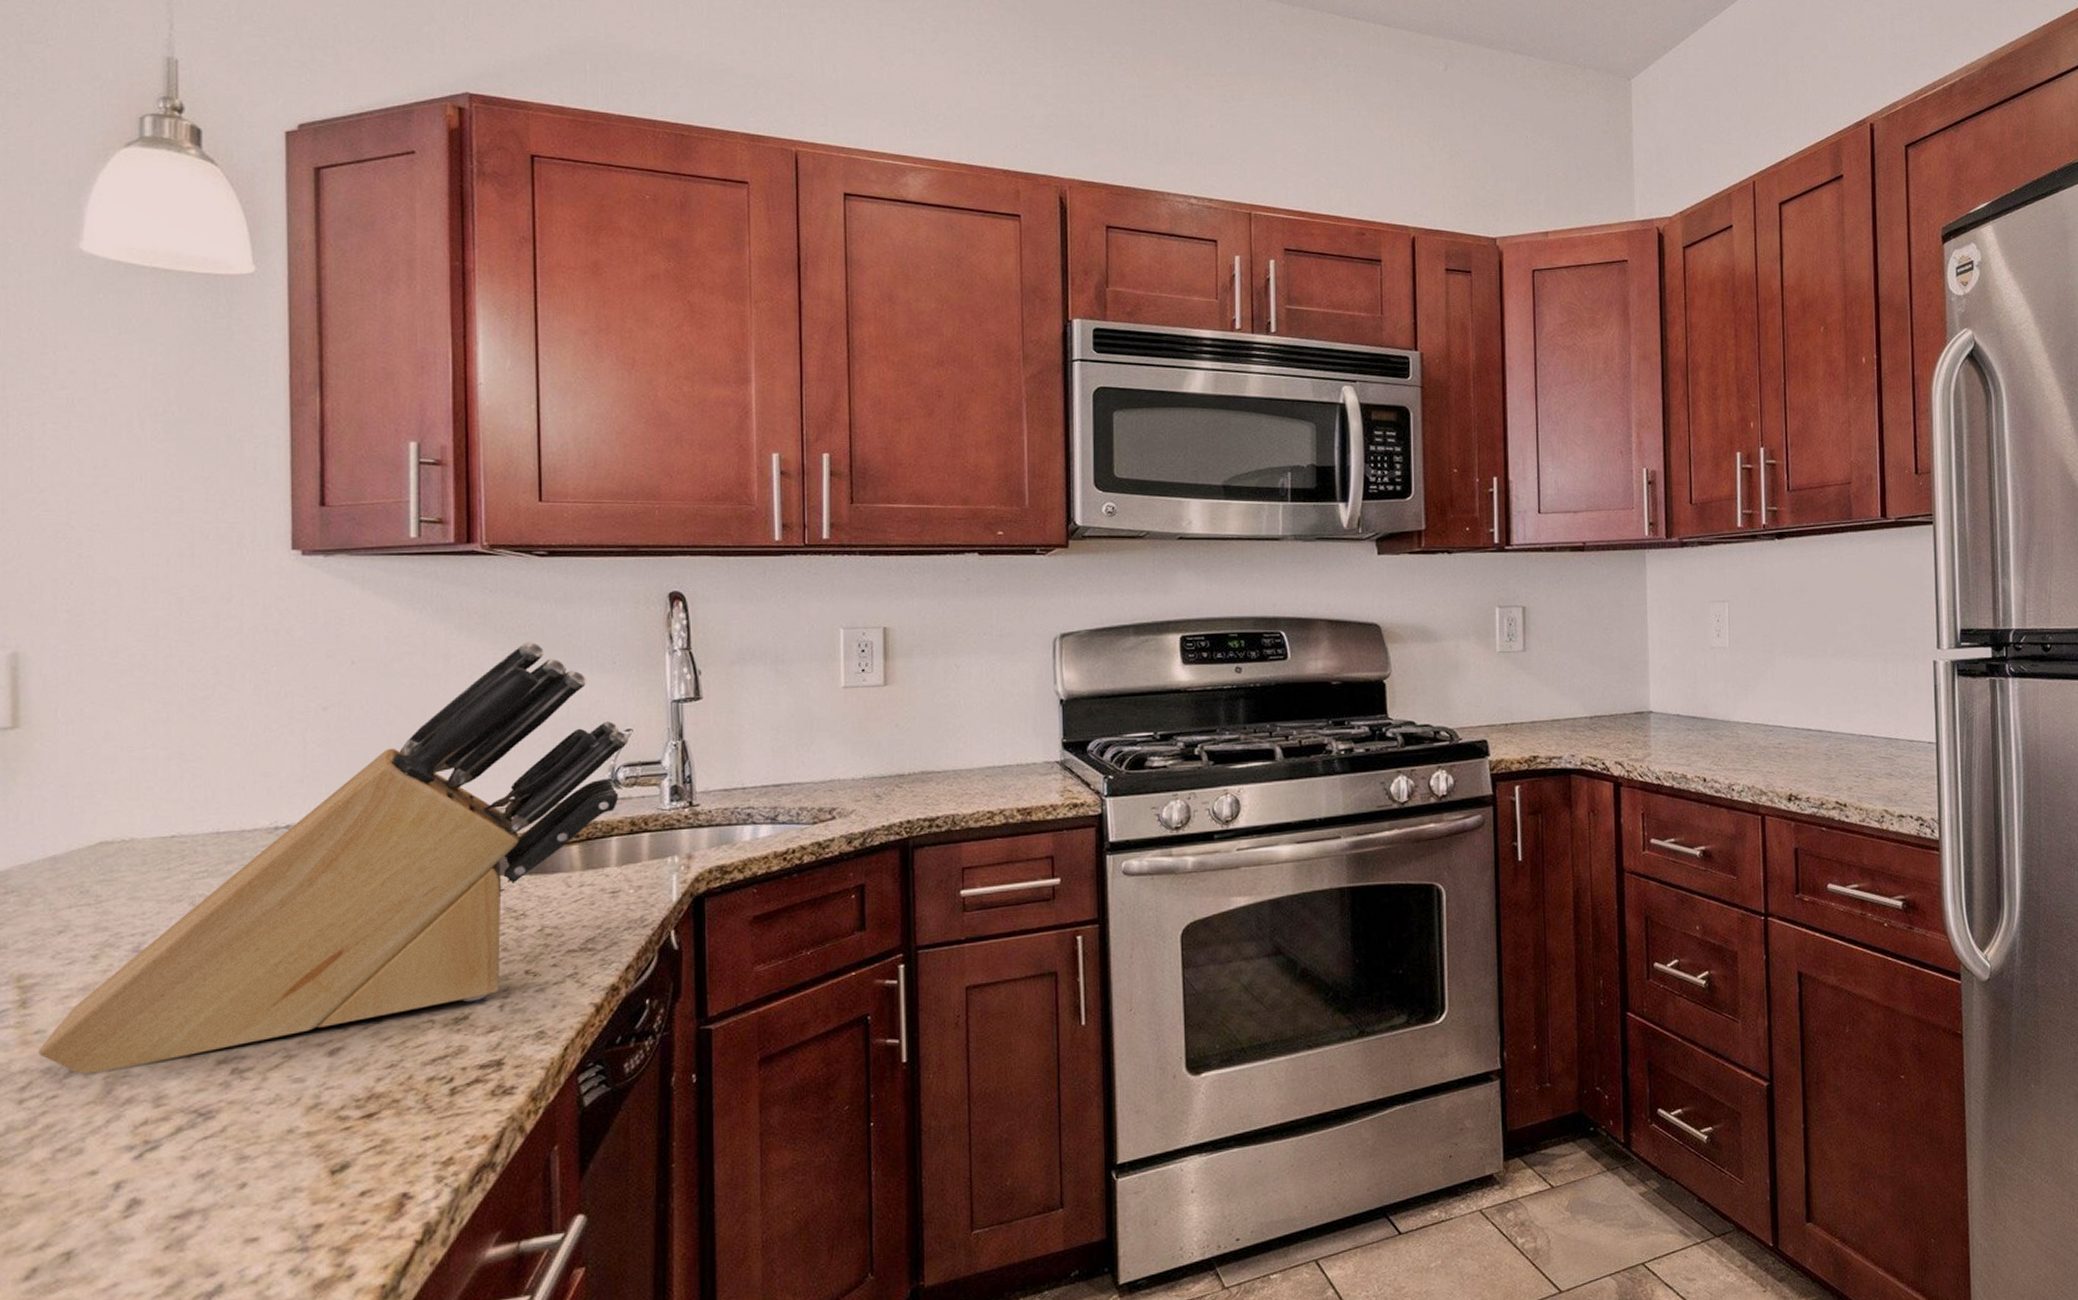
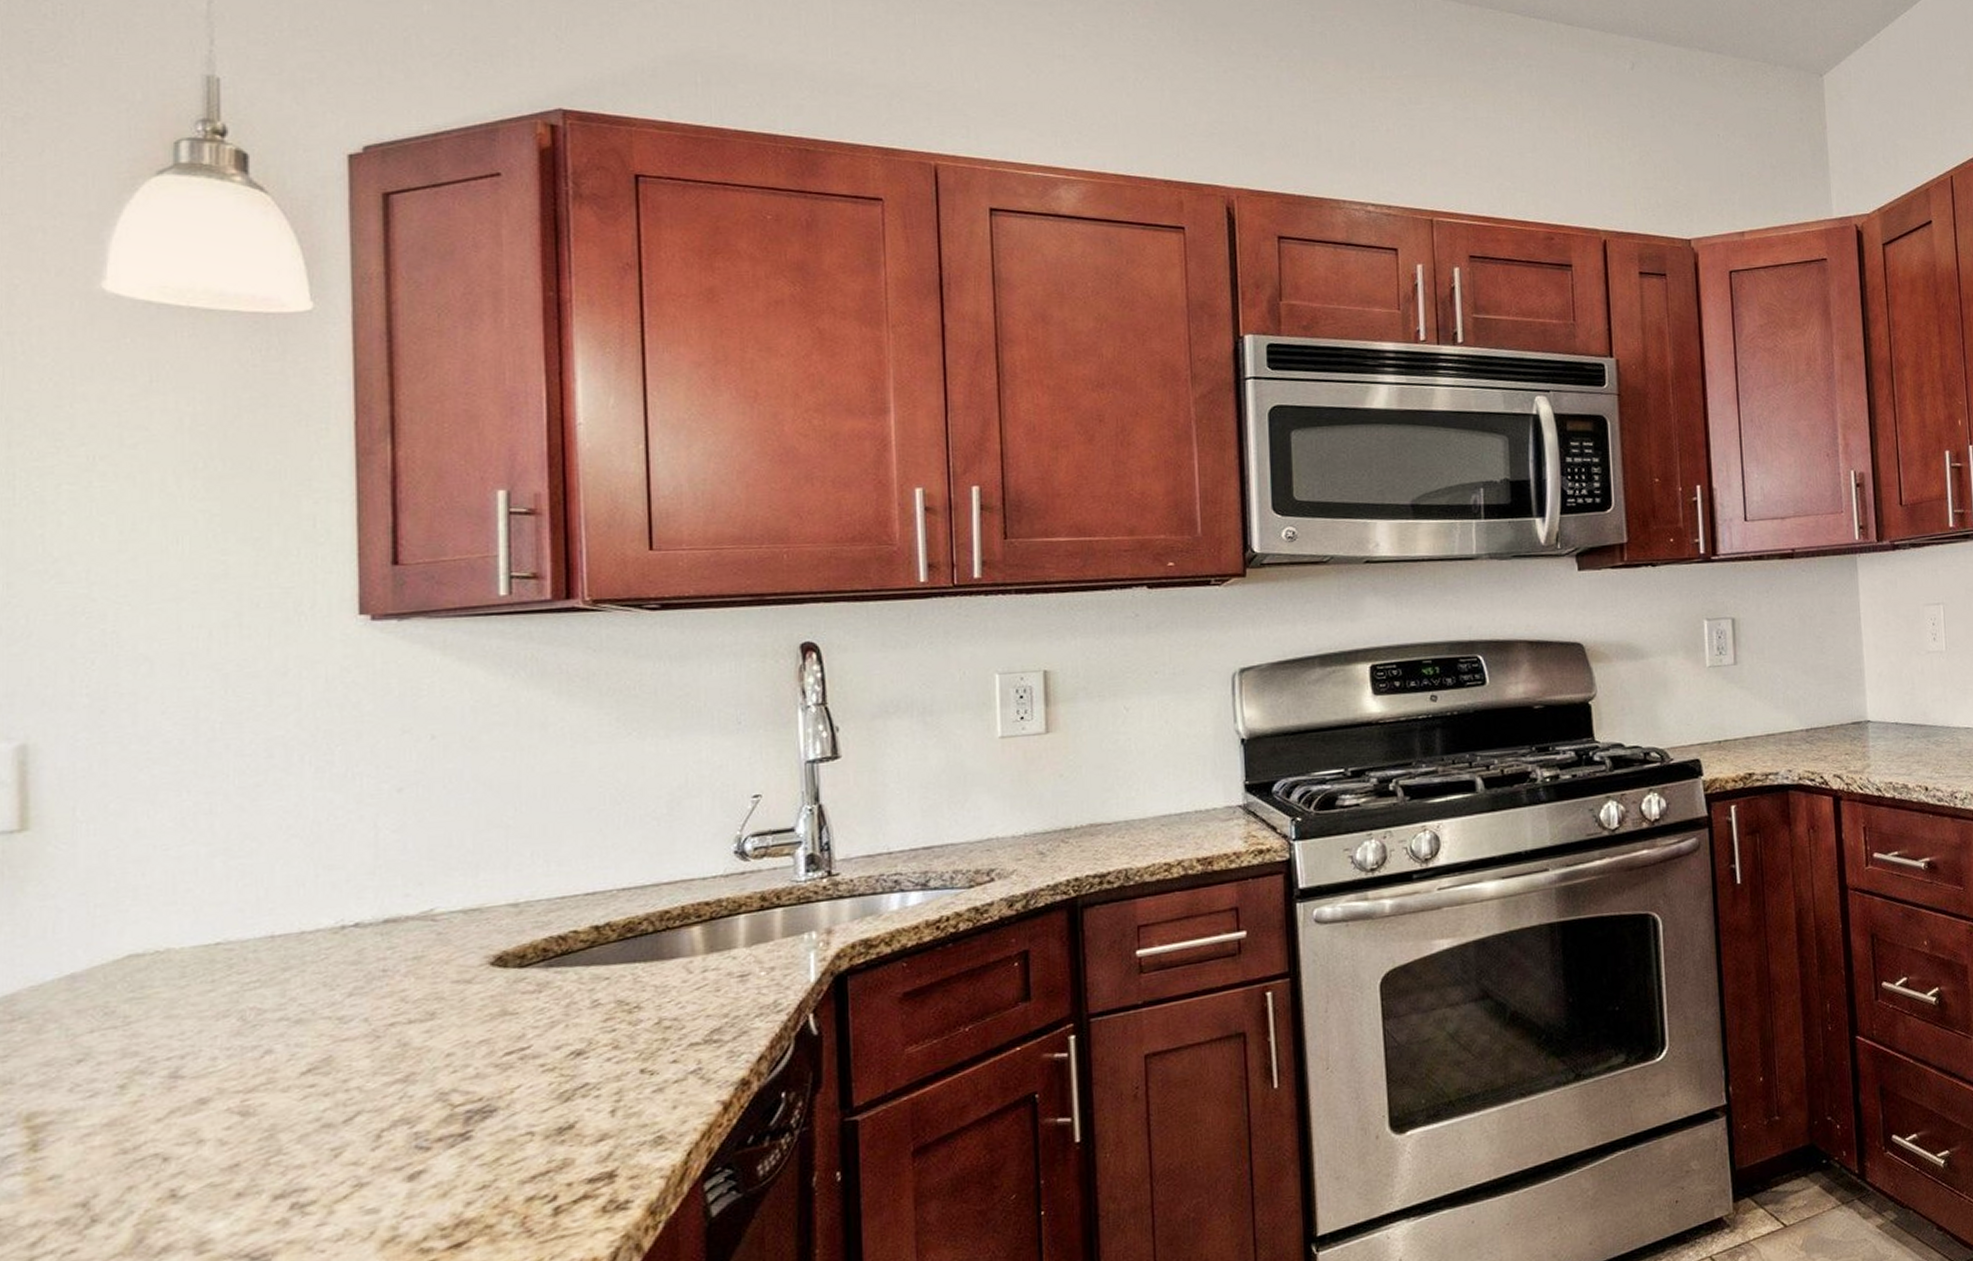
knife block: present [38,642,629,1074] -> none [53,705,757,1223]

